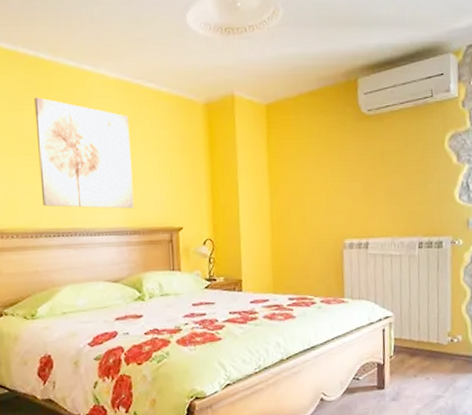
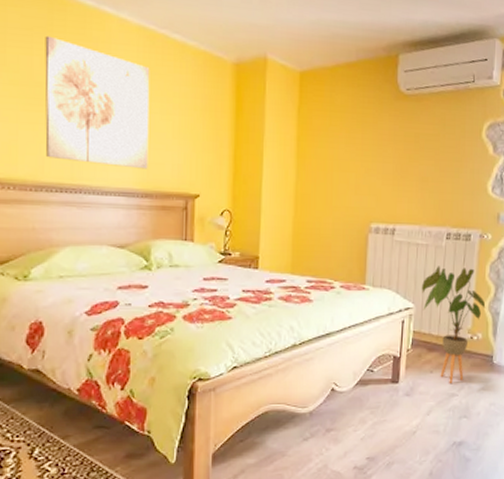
house plant: none [398,274,463,386] -> present [421,266,486,383]

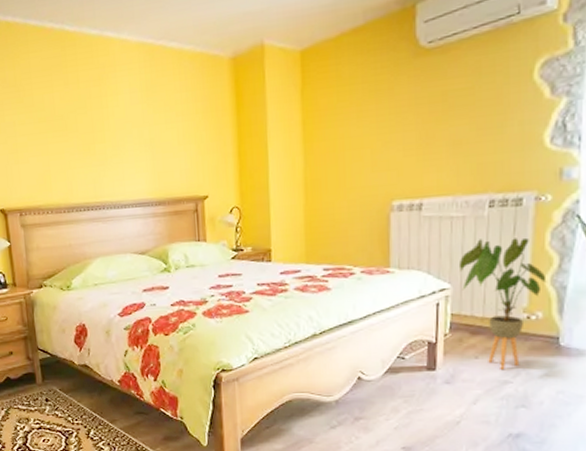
wall art: present [45,35,150,169] -> none [61,71,159,182]

